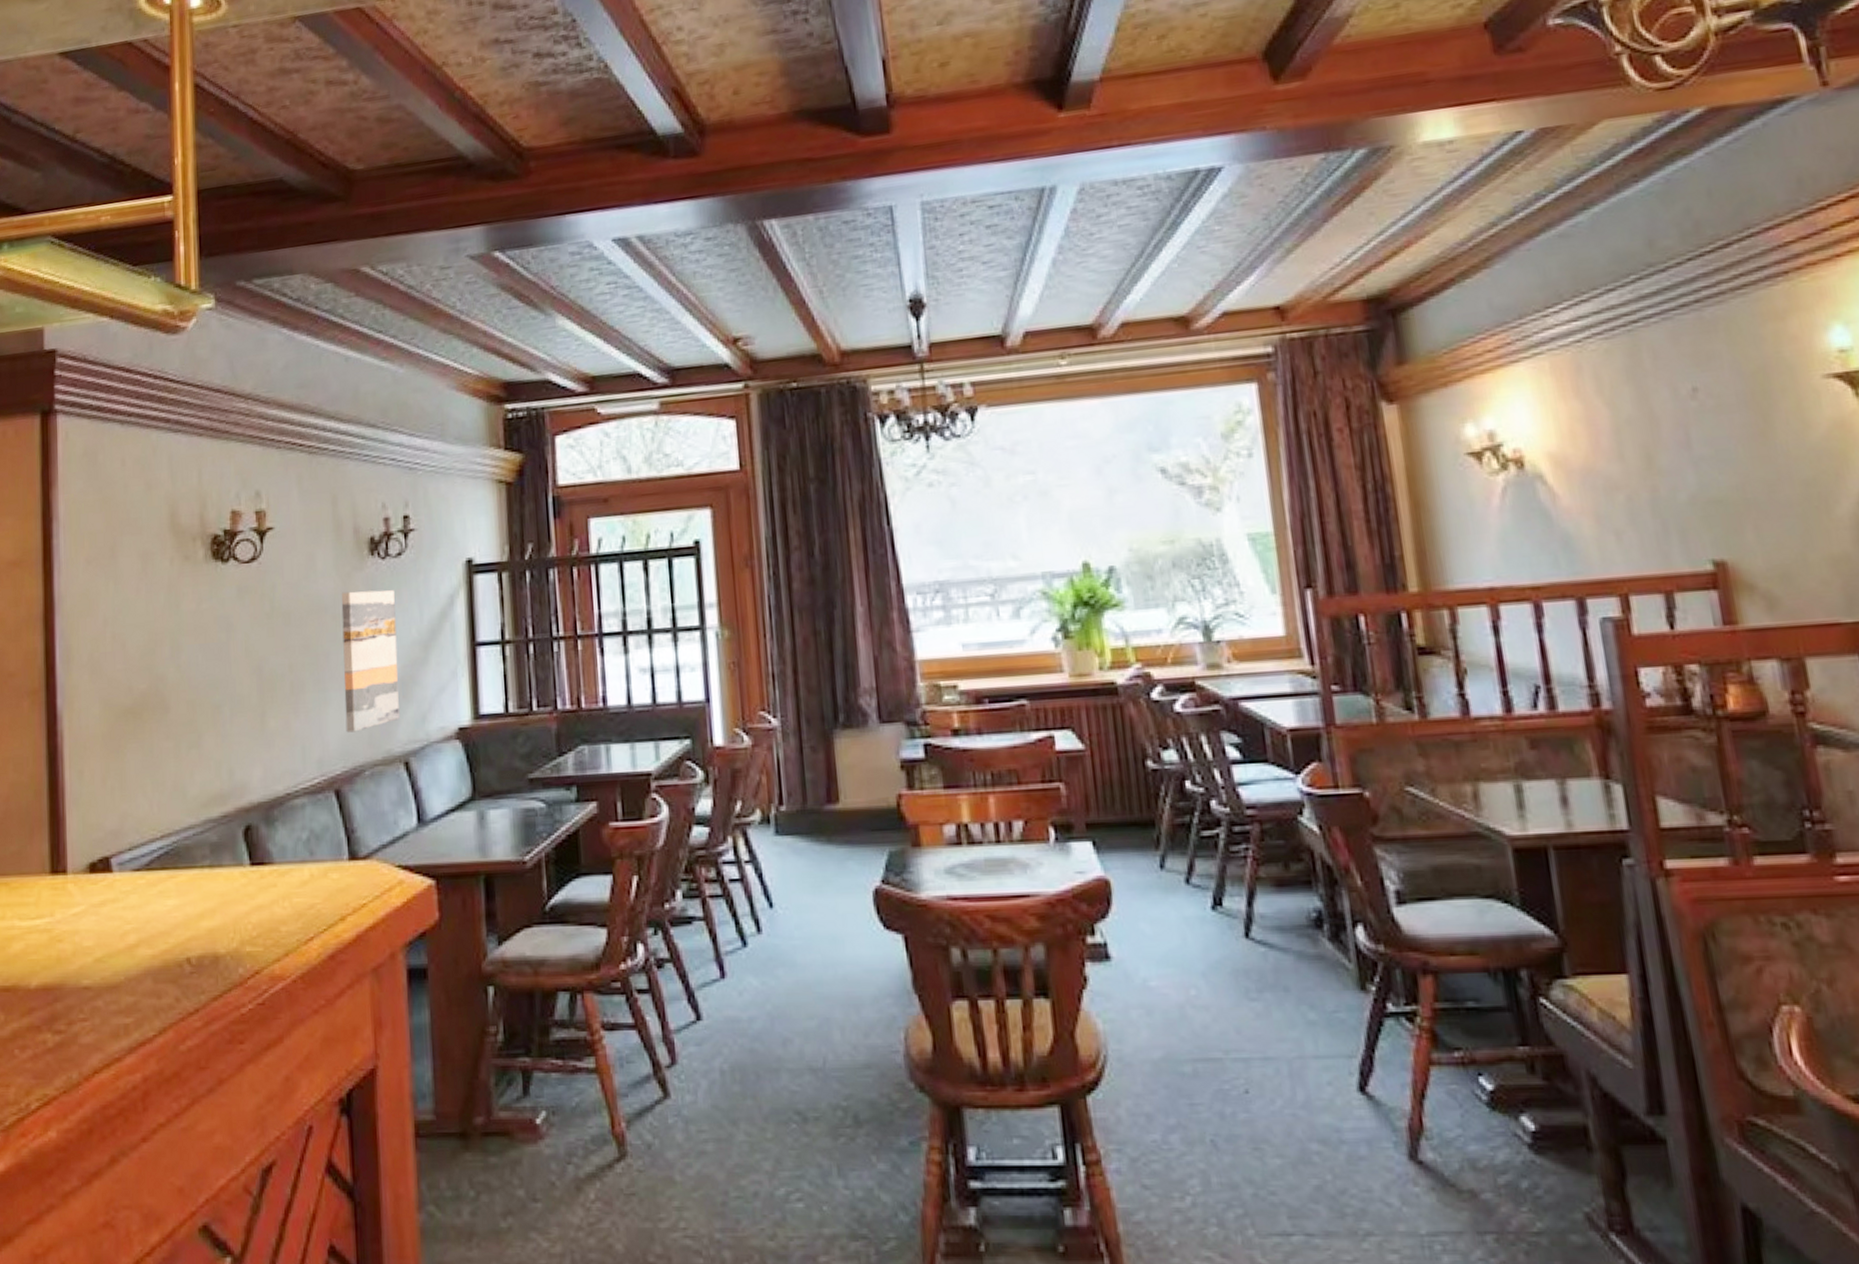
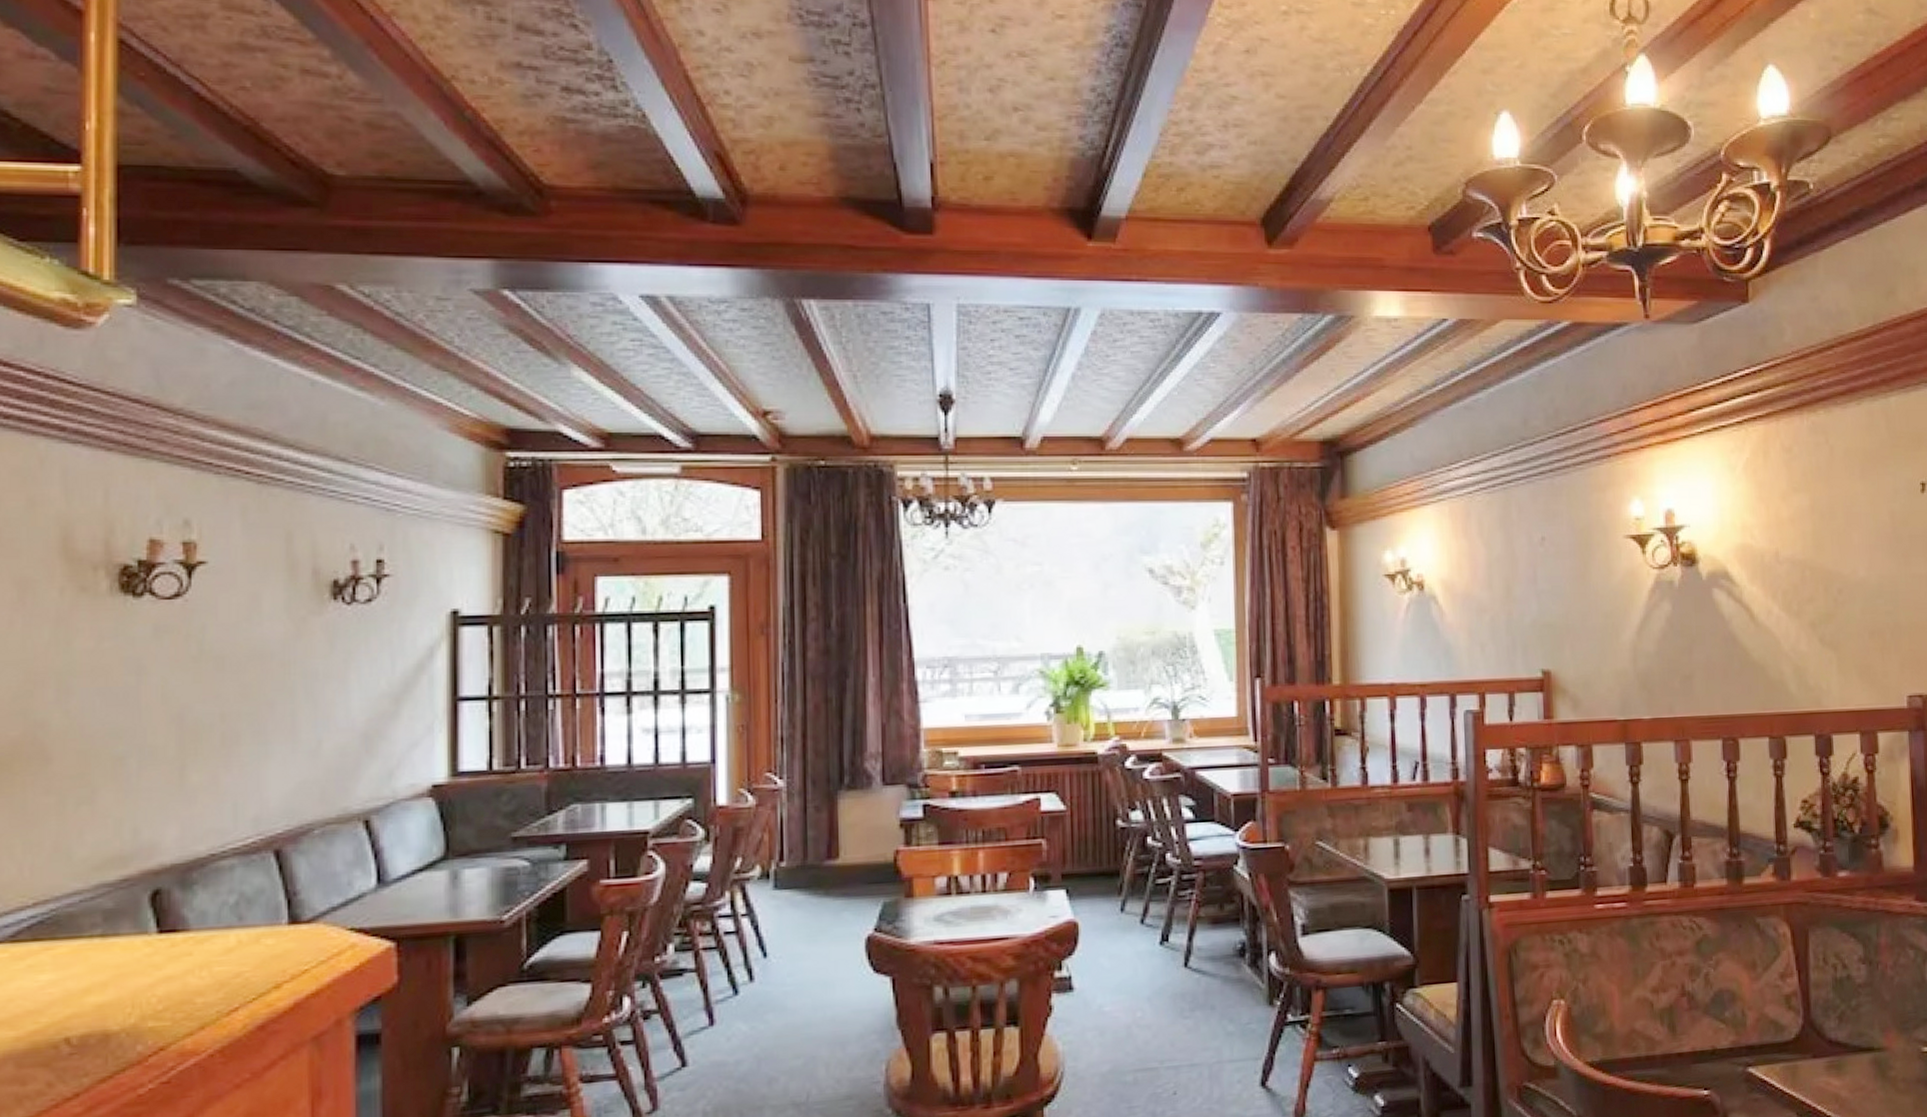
wall art: present [341,589,400,733] -> none [291,637,362,789]

